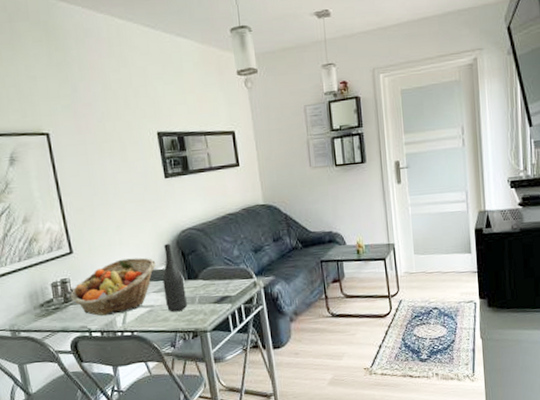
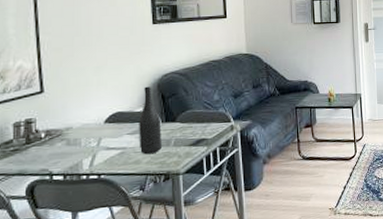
fruit basket: present [70,257,156,316] -> none [34,99,133,158]

